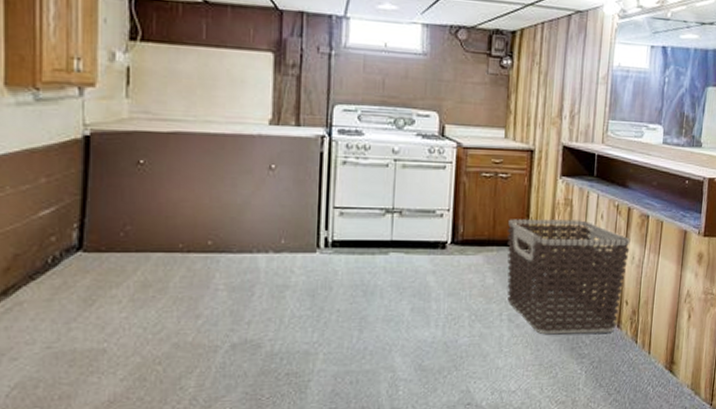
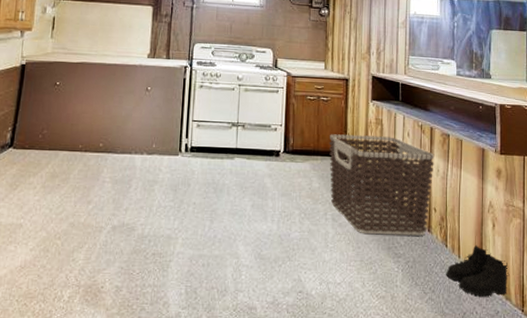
boots: none [633,338,701,394] -> present [446,244,510,297]

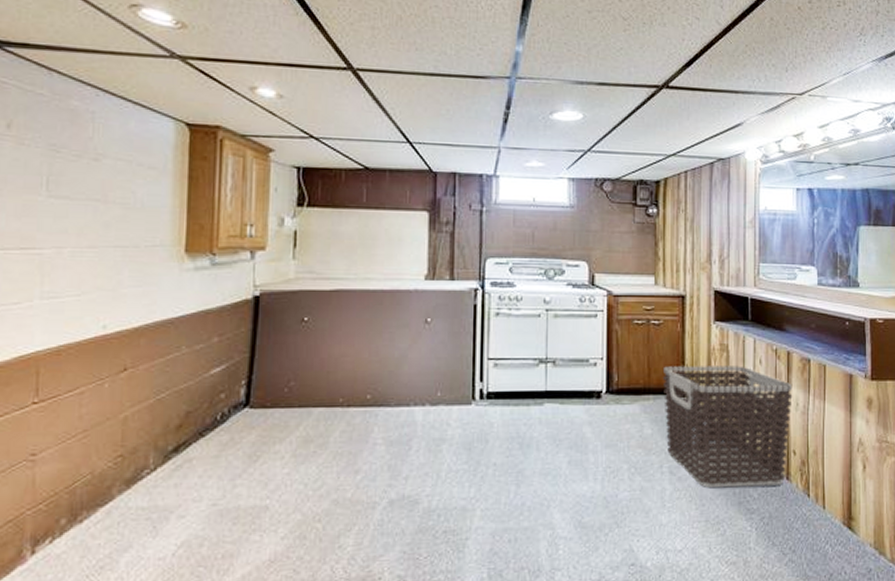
boots: present [446,244,510,297] -> none [809,491,883,554]

